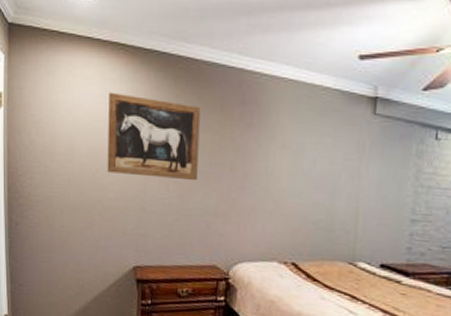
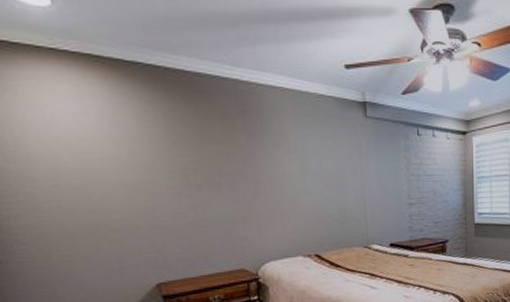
wall art: present [107,92,201,181] -> none [90,108,210,194]

